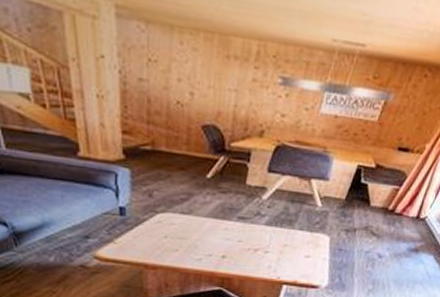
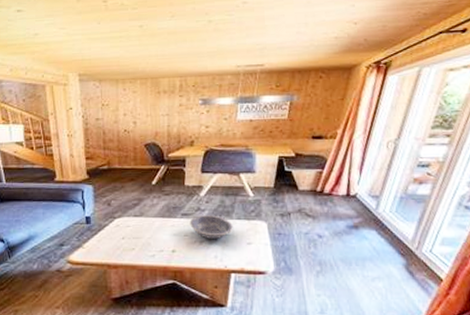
bowl: none [246,220,294,249] -> present [190,215,233,240]

